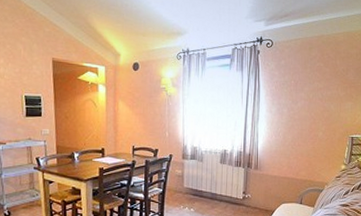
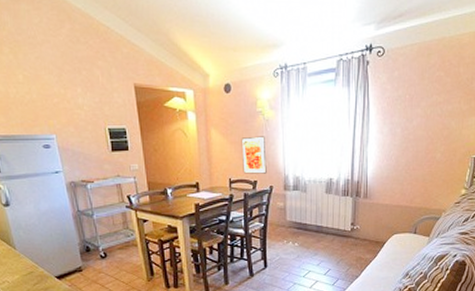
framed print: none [145,109,168,143] -> present [241,136,267,174]

